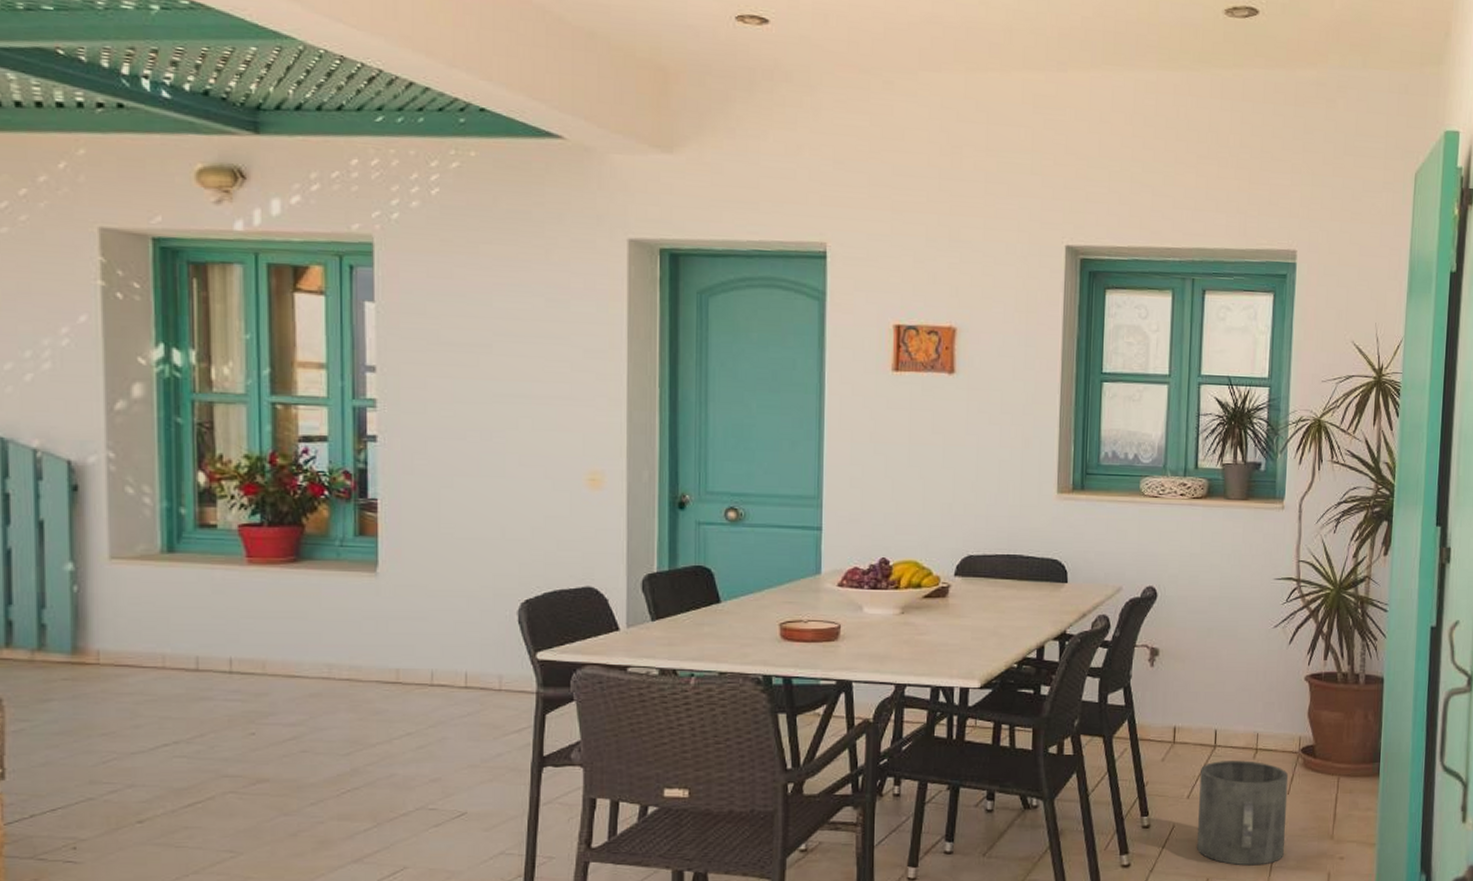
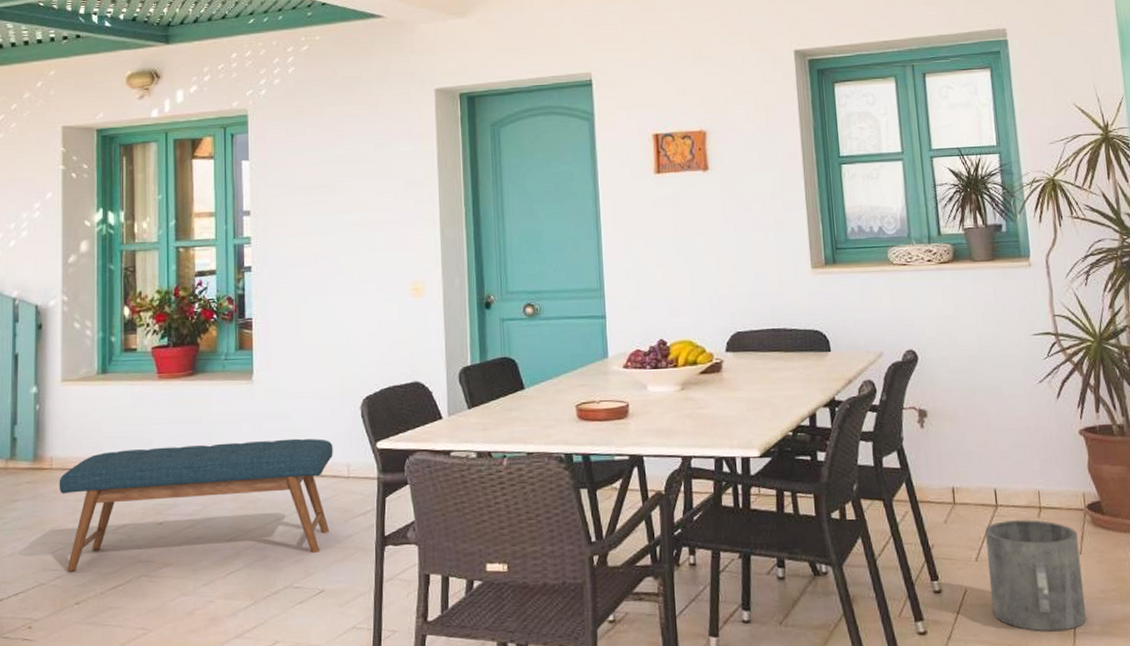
bench: none [109,643,482,785] -> present [59,438,333,571]

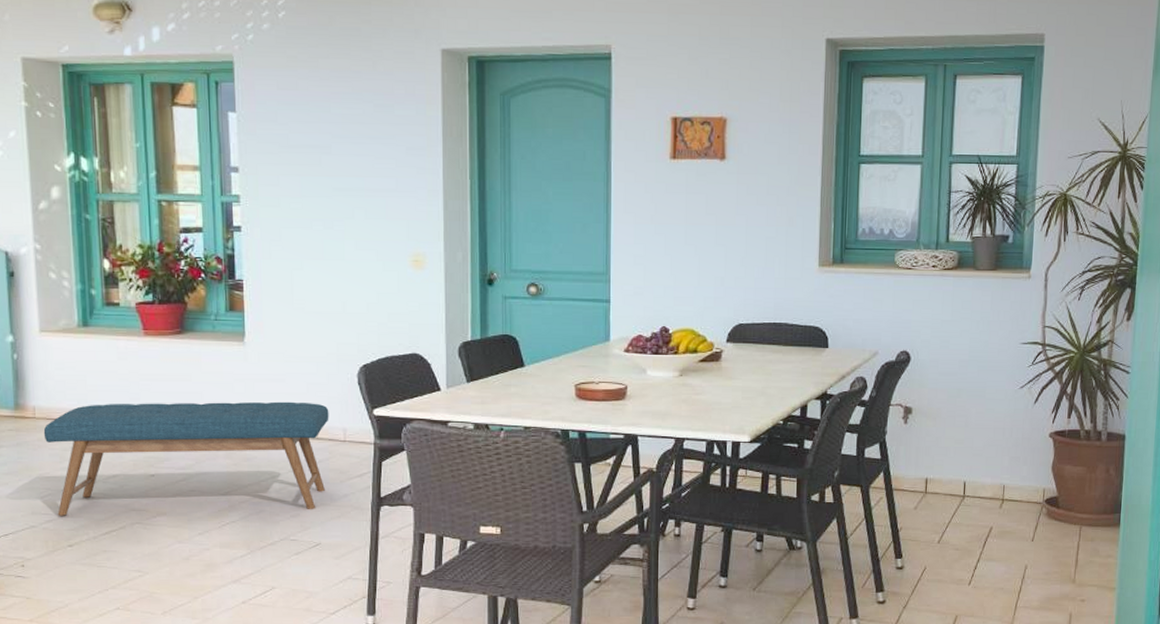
planter pot: present [985,519,1086,632] -> none [947,510,1033,605]

